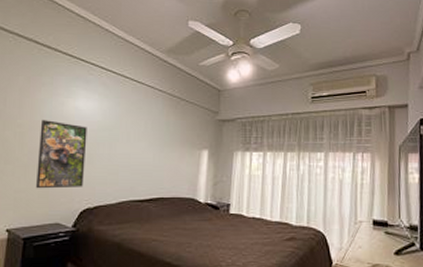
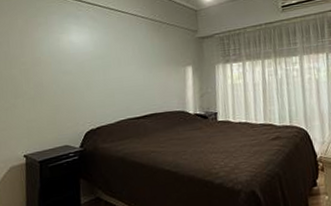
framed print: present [36,120,87,189] -> none [41,55,85,117]

